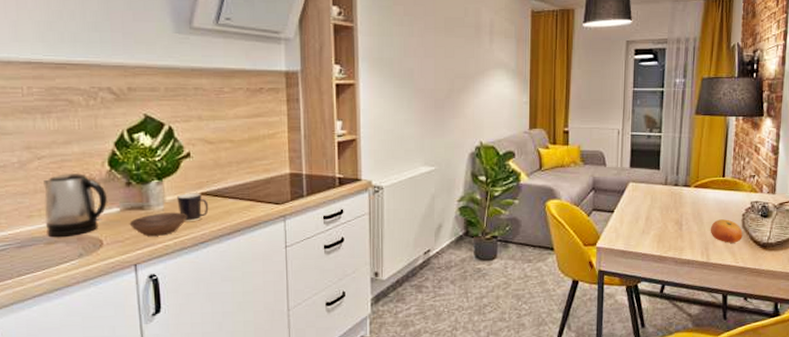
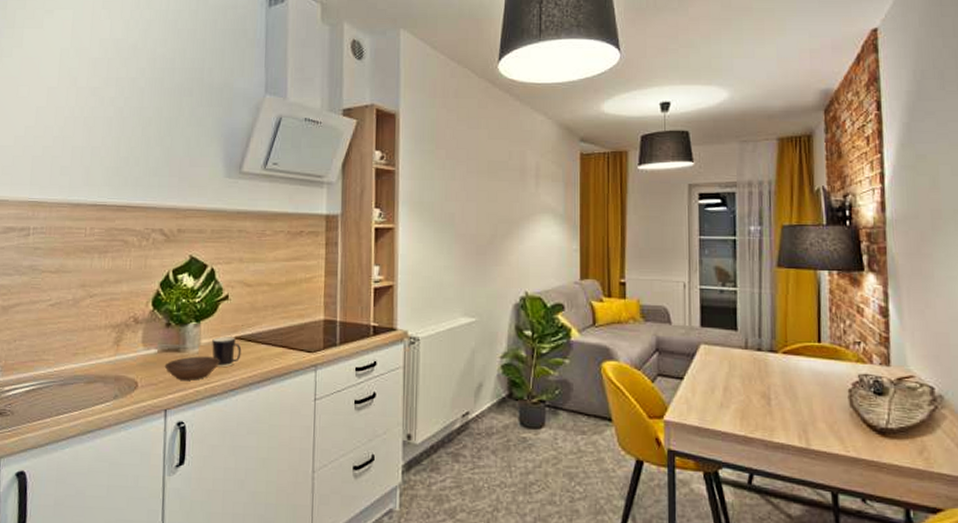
kettle: present [43,173,107,237] -> none [88,312,147,376]
fruit: present [710,219,743,243] -> none [807,395,852,426]

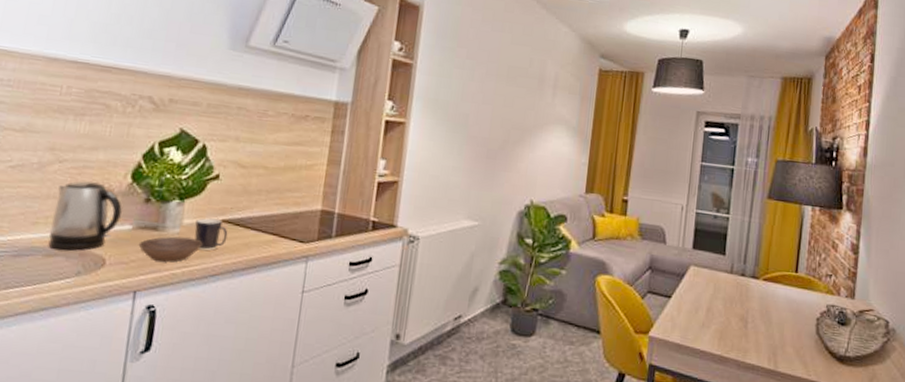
kettle: none [88,312,147,376] -> present [48,181,122,250]

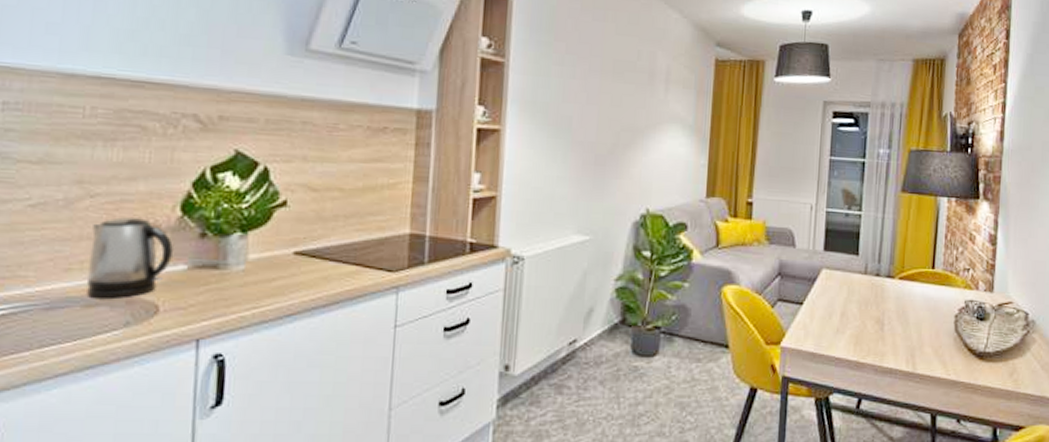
bowl: present [138,236,203,262] -> none [196,274,274,304]
mug: present [194,218,228,252] -> none [262,251,303,289]

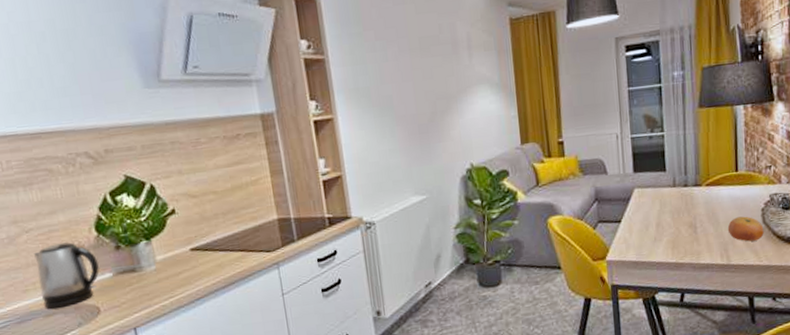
fruit: none [917,320,955,350] -> present [727,216,764,242]

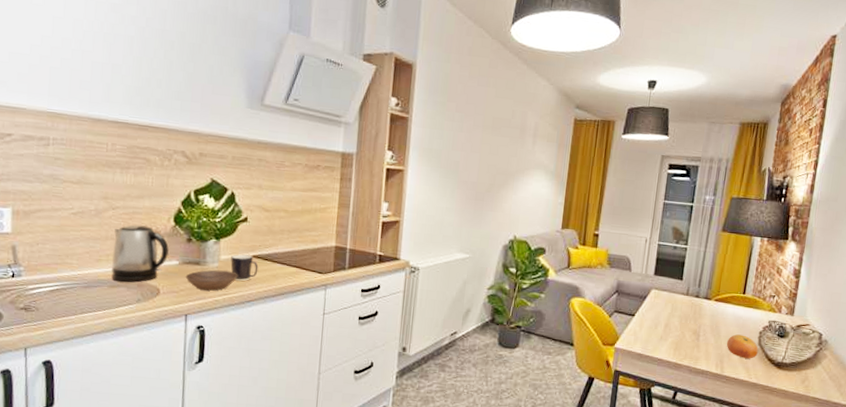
bowl: none [123,271,181,298] -> present [185,270,238,291]
mug: none [167,249,201,281] -> present [230,254,259,282]

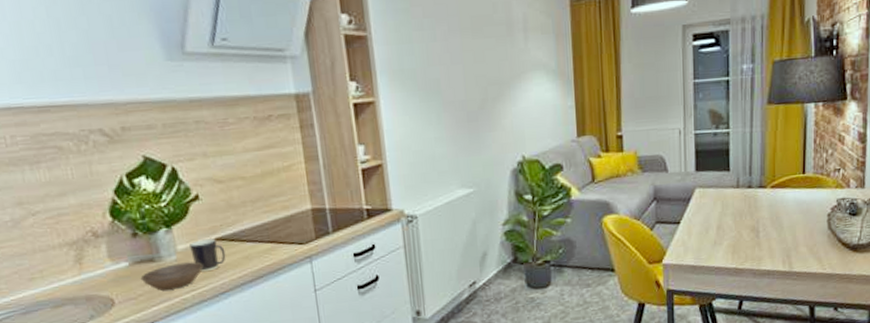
kettle: present [111,224,169,282] -> none [41,227,114,299]
fruit: present [726,334,759,359] -> none [791,221,829,248]

